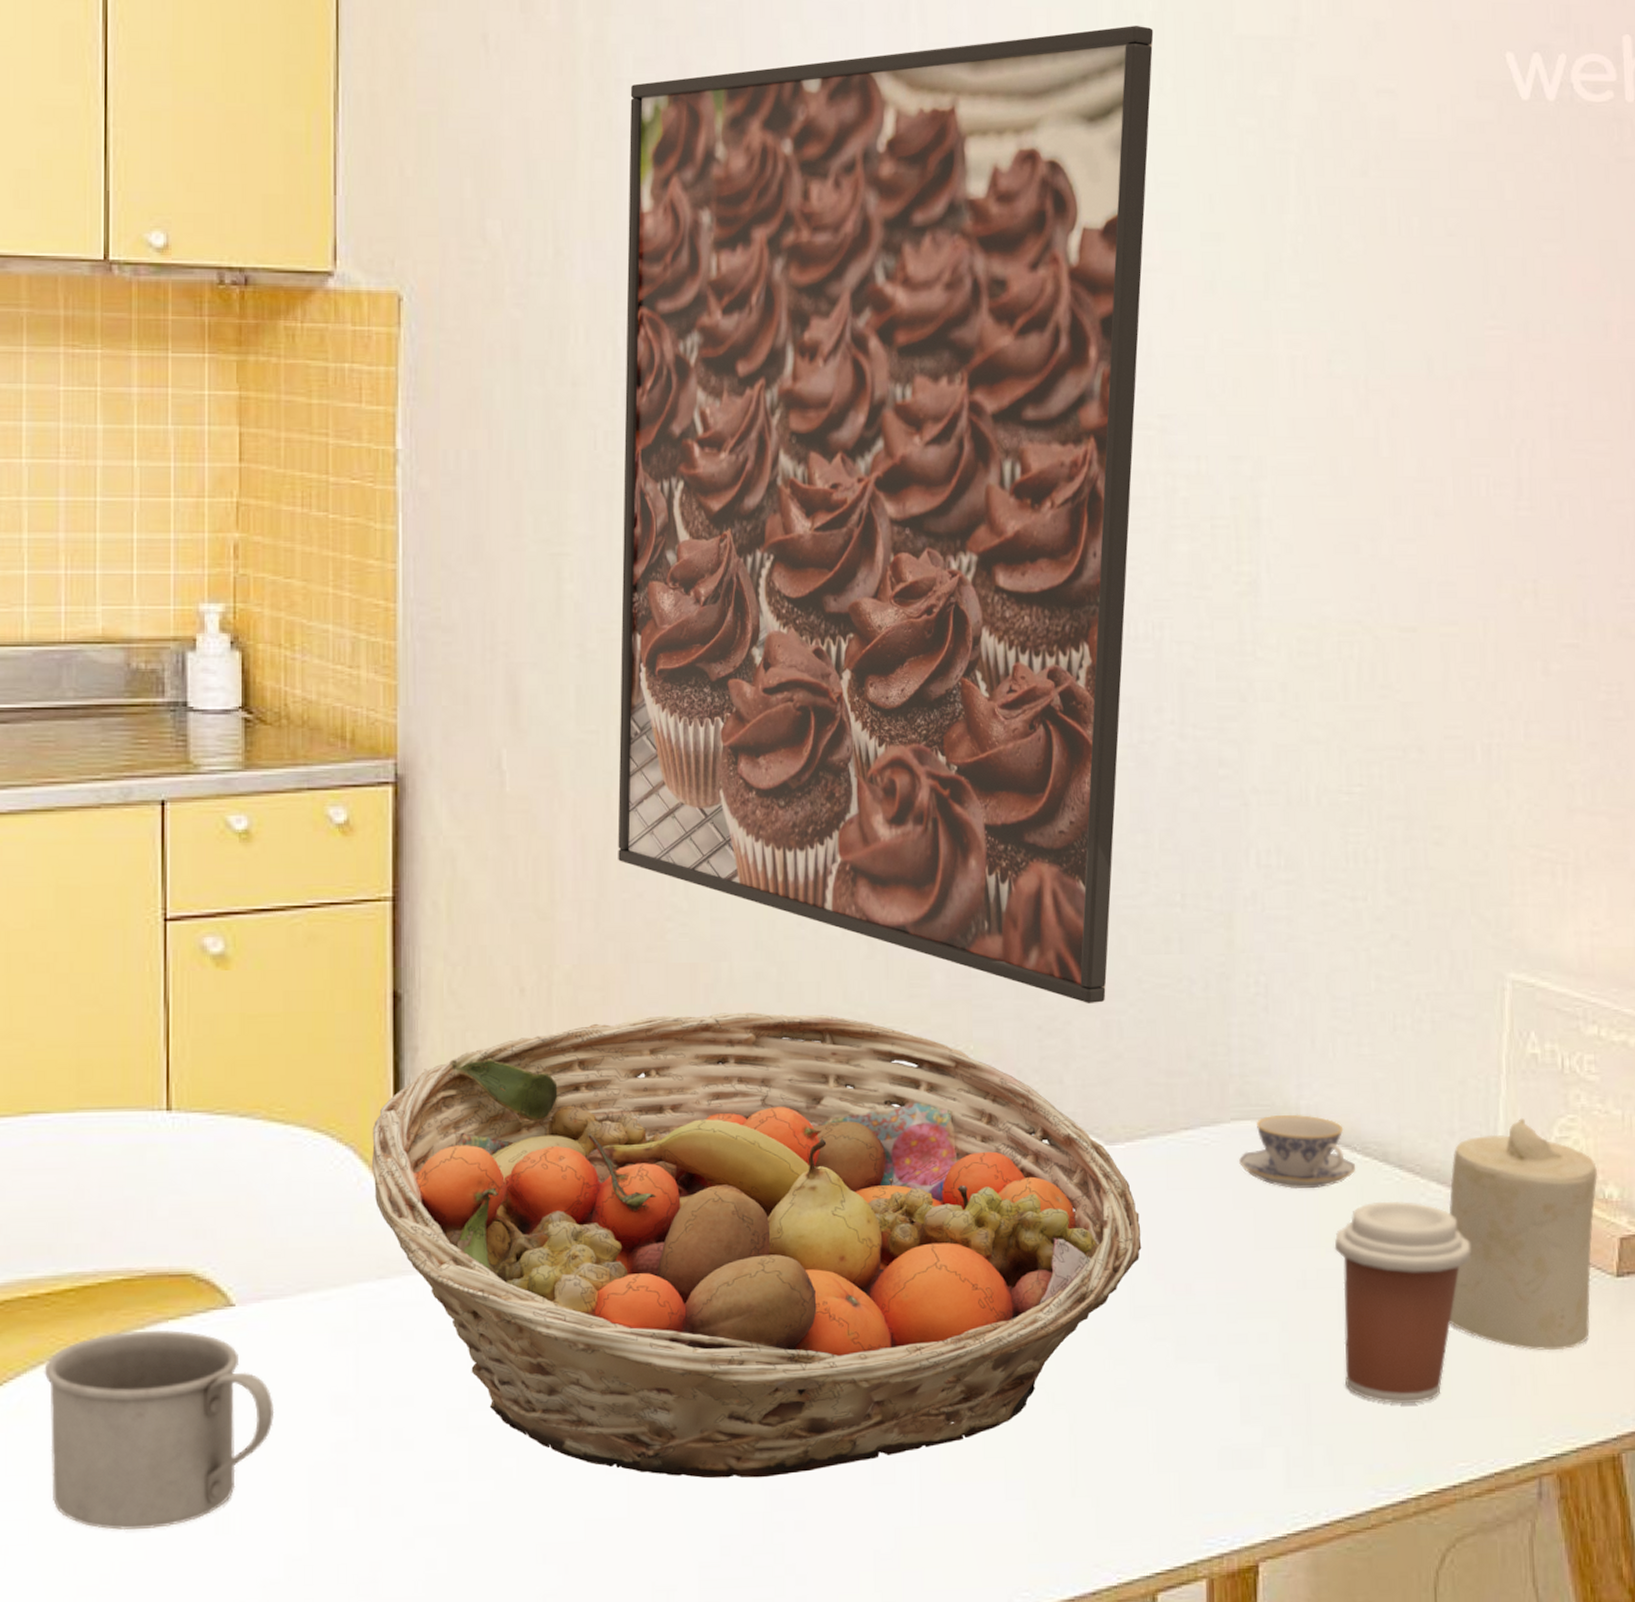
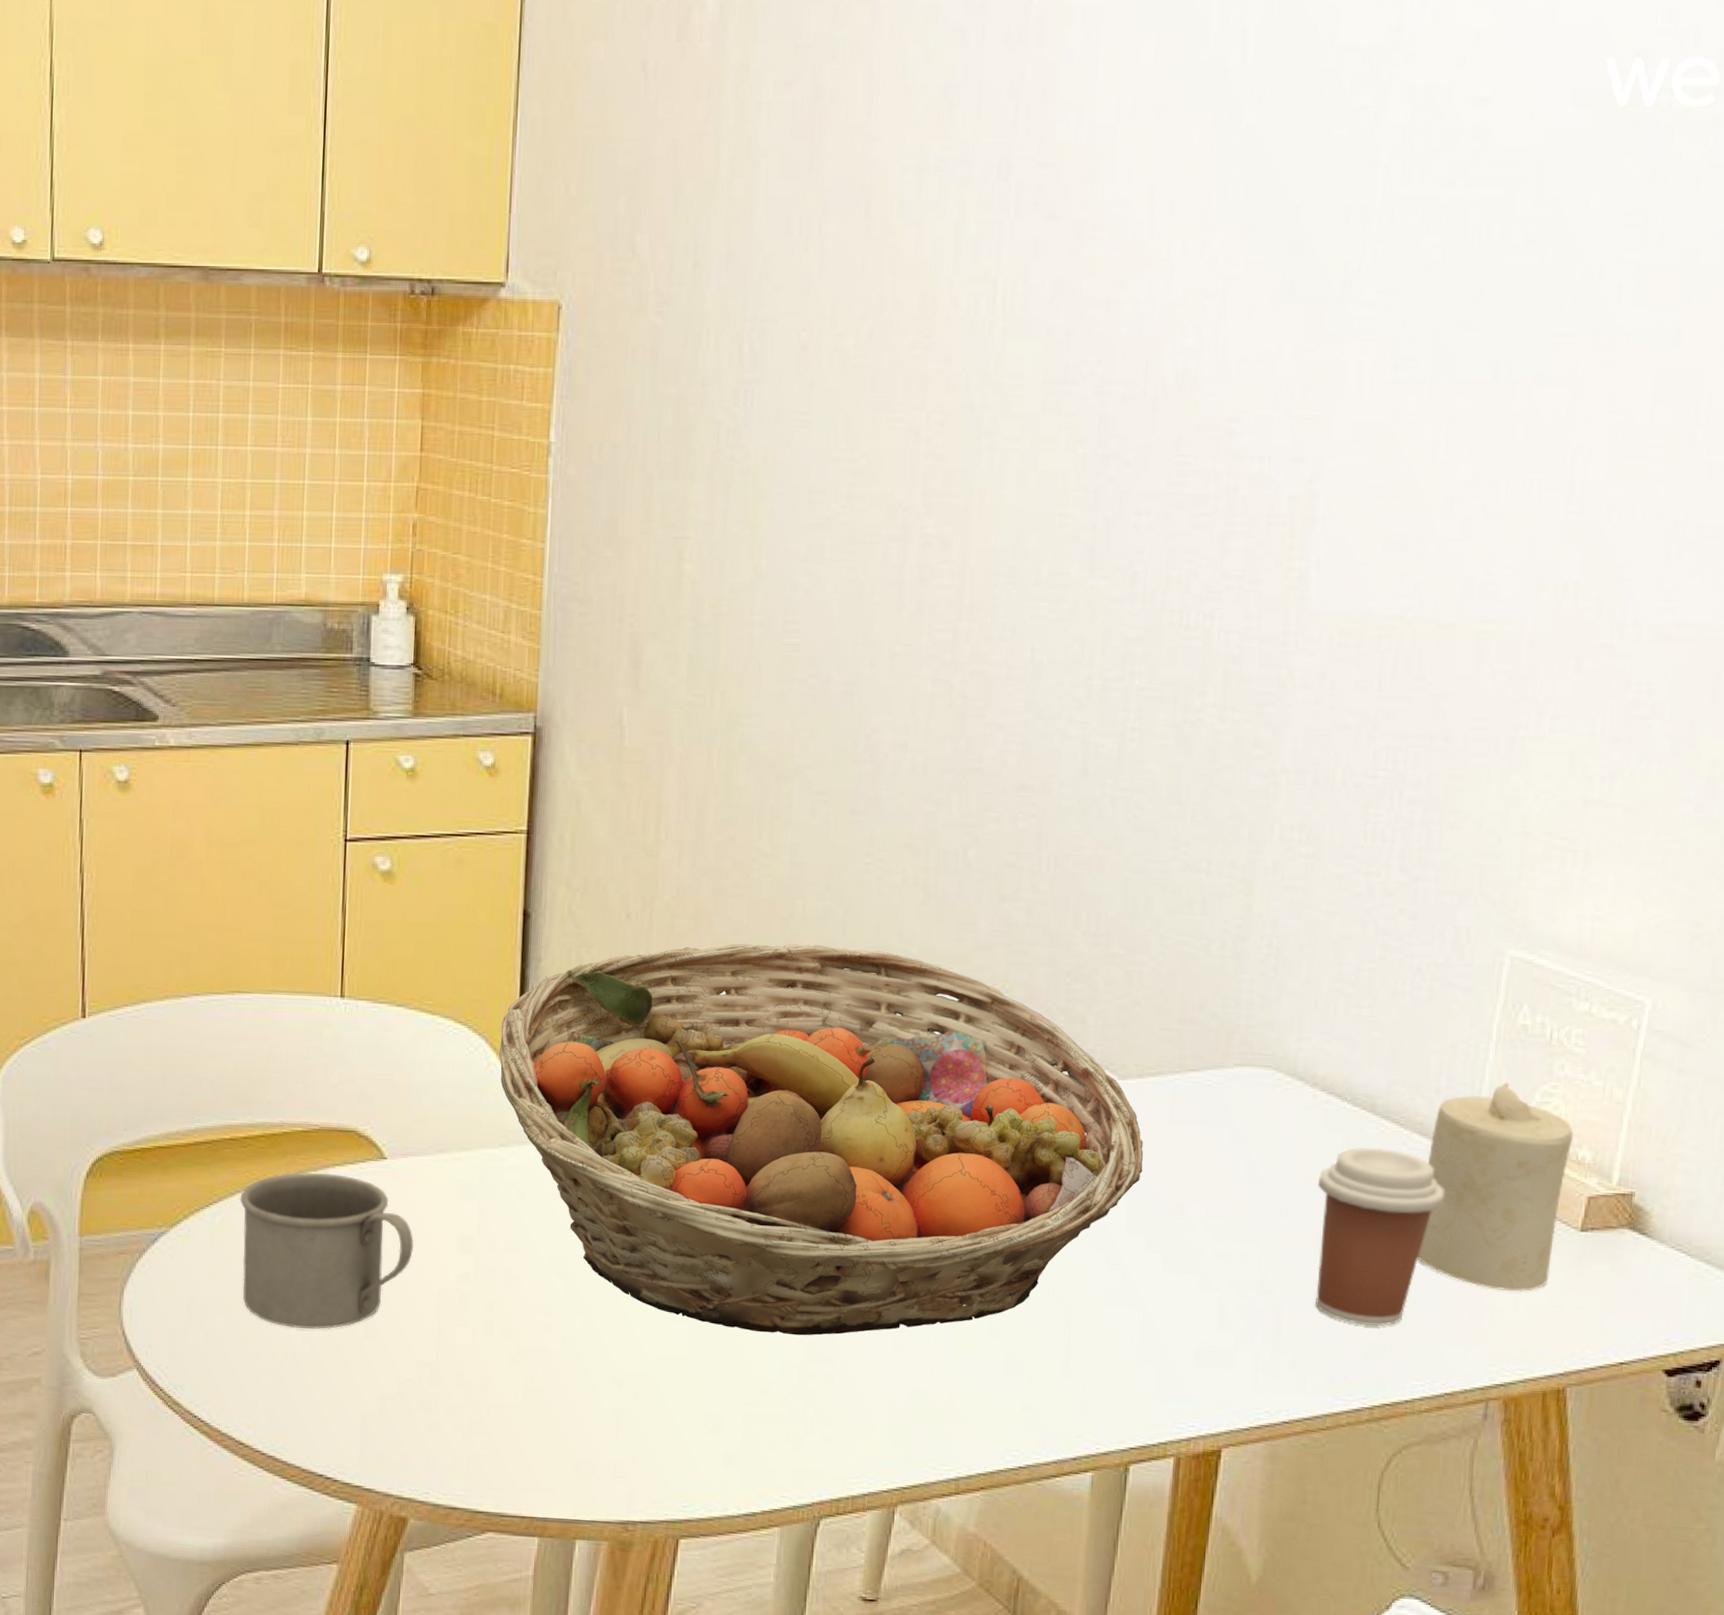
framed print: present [617,26,1154,1004] -> none [715,40,1257,956]
teacup: present [1239,1114,1355,1188] -> none [1238,1064,1344,1131]

